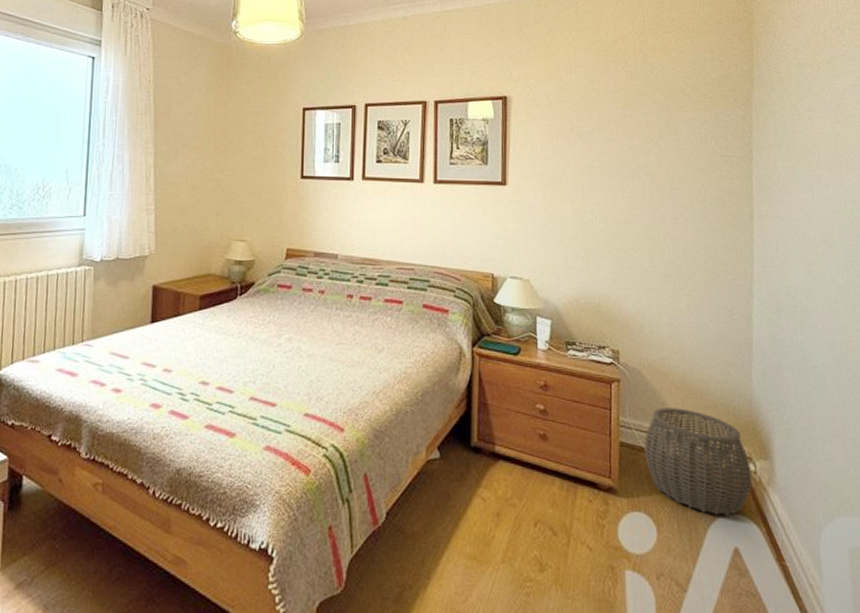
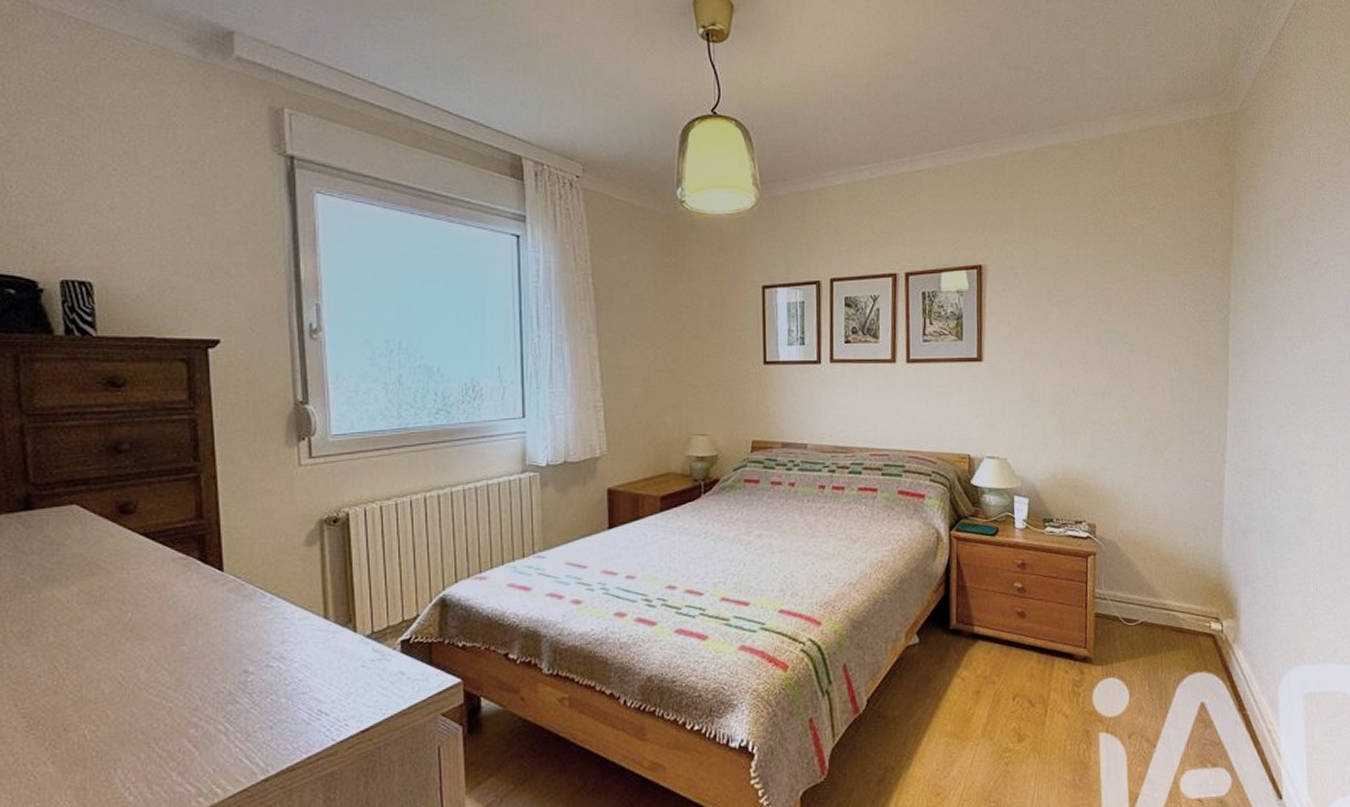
woven basket: present [644,407,753,516] -> none [1118,576,1219,675]

